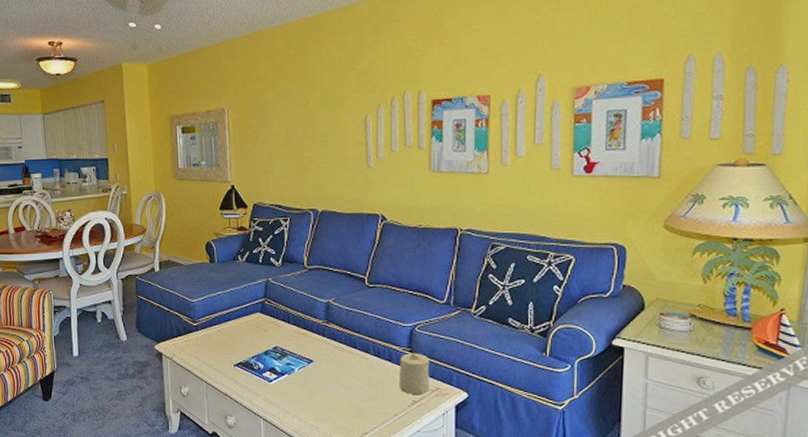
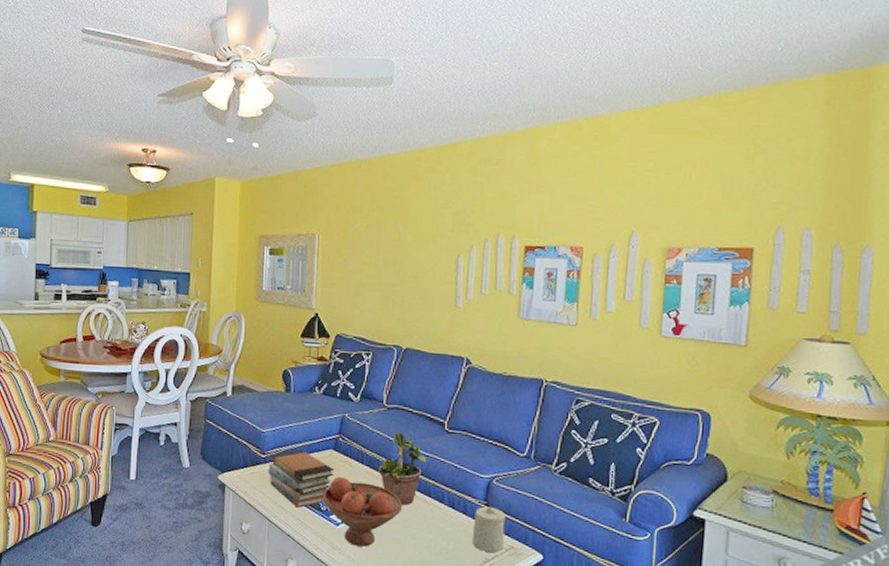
book stack: none [200,314,263,369] -> present [268,448,335,508]
fruit bowl: none [254,337,331,399] -> present [322,476,403,547]
potted plant: none [303,284,351,359] -> present [377,426,427,506]

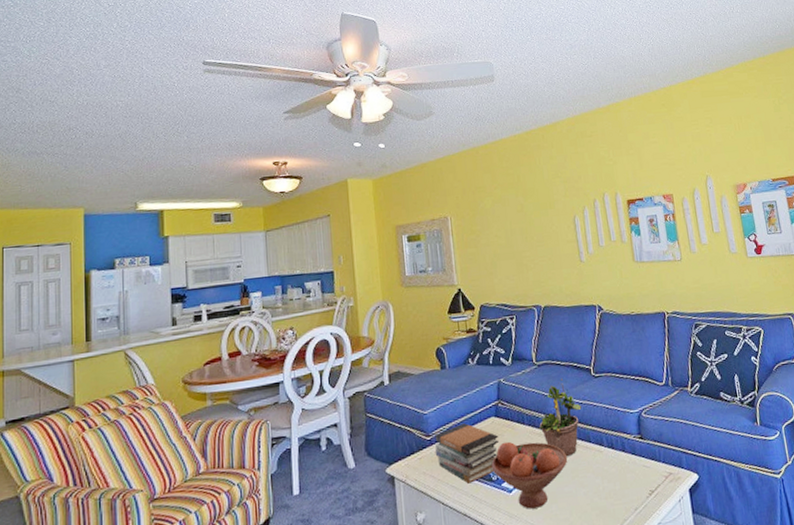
candle: present [473,506,506,553] -> none [632,439,663,484]

